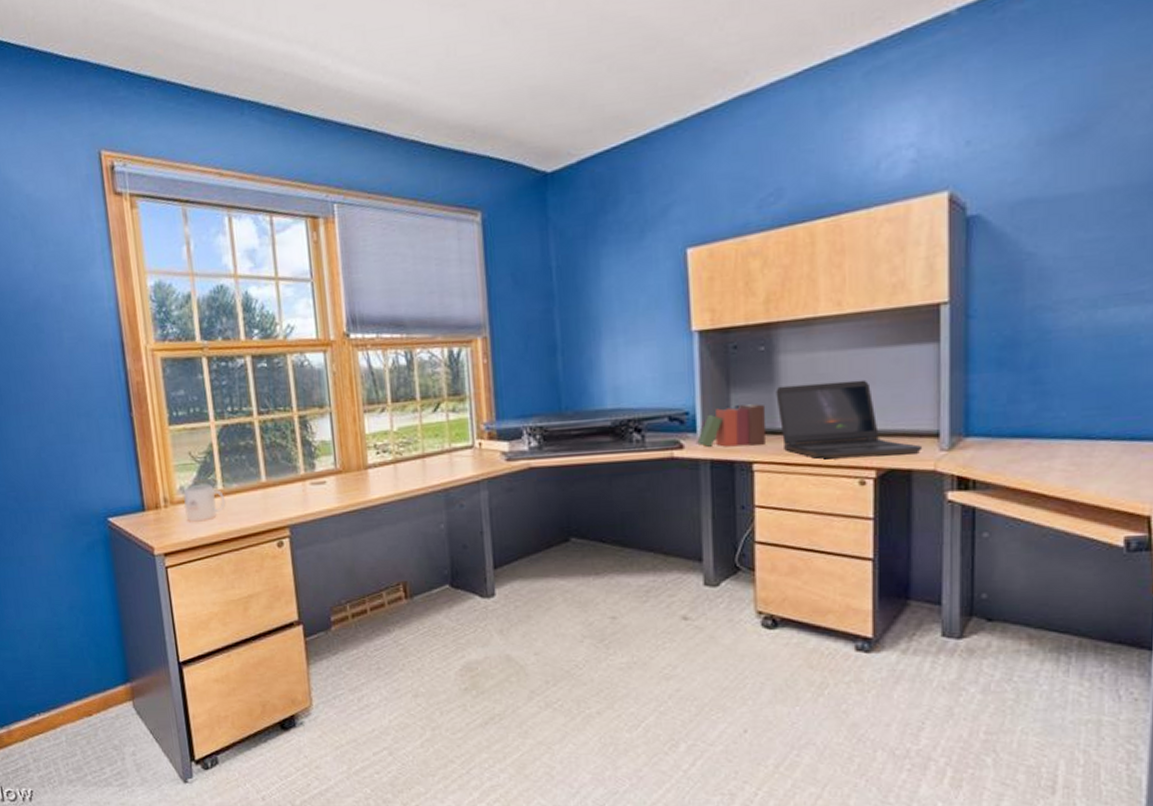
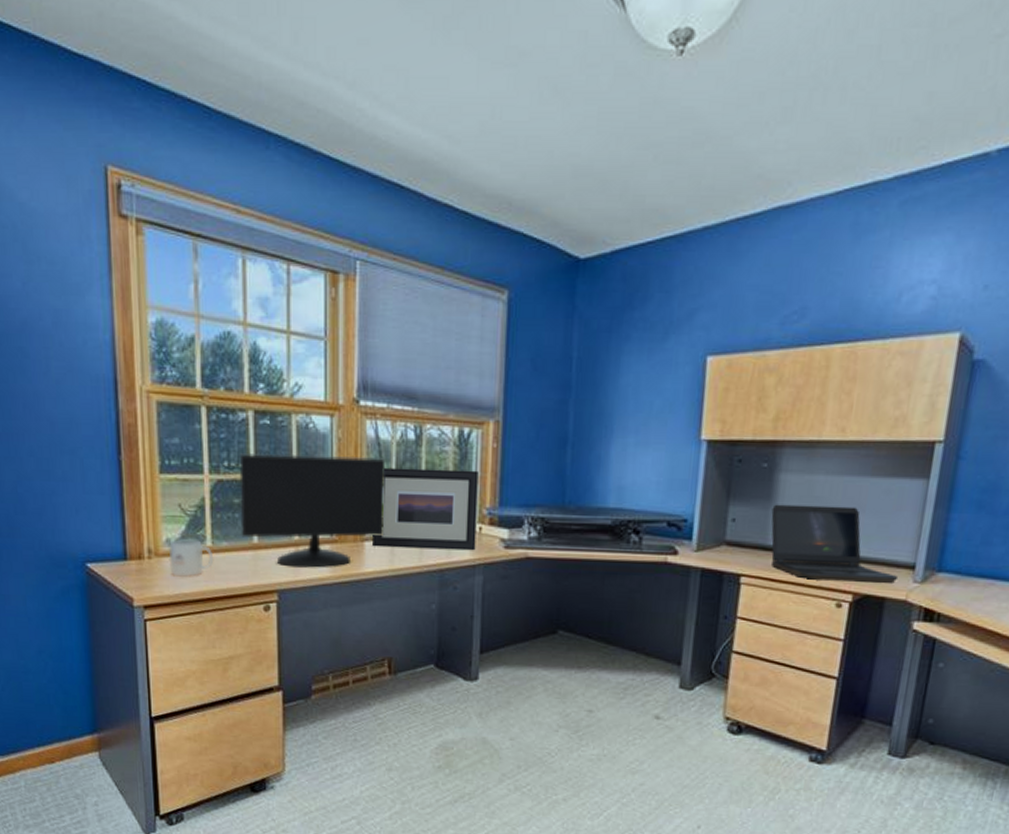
computer monitor: none [241,386,387,502] -> present [239,453,386,568]
picture frame: none [374,387,478,474] -> present [371,467,479,551]
books: present [697,404,766,447] -> none [691,518,761,559]

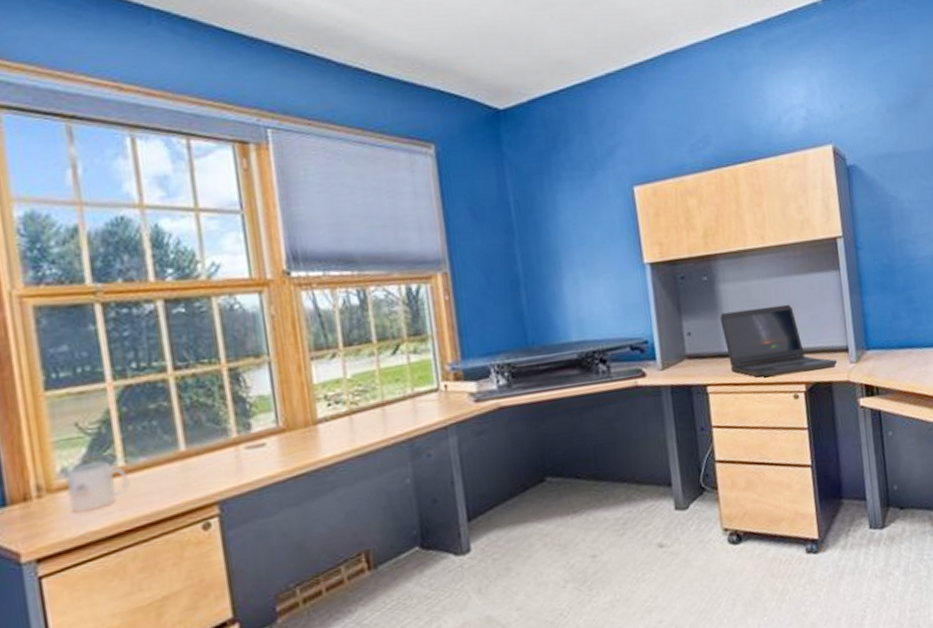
computer monitor: present [239,453,386,568] -> none [150,329,340,471]
picture frame: present [371,467,479,551] -> none [325,326,445,429]

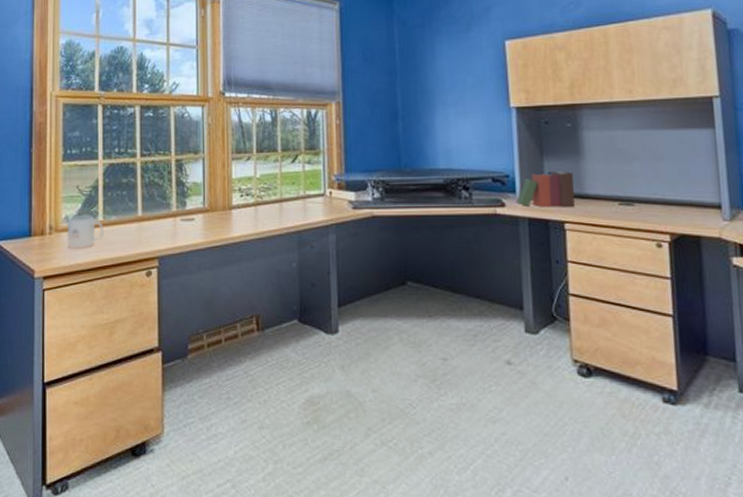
books: none [657,329,716,373] -> present [516,171,575,207]
laptop computer: present [720,304,838,379] -> none [581,156,709,223]

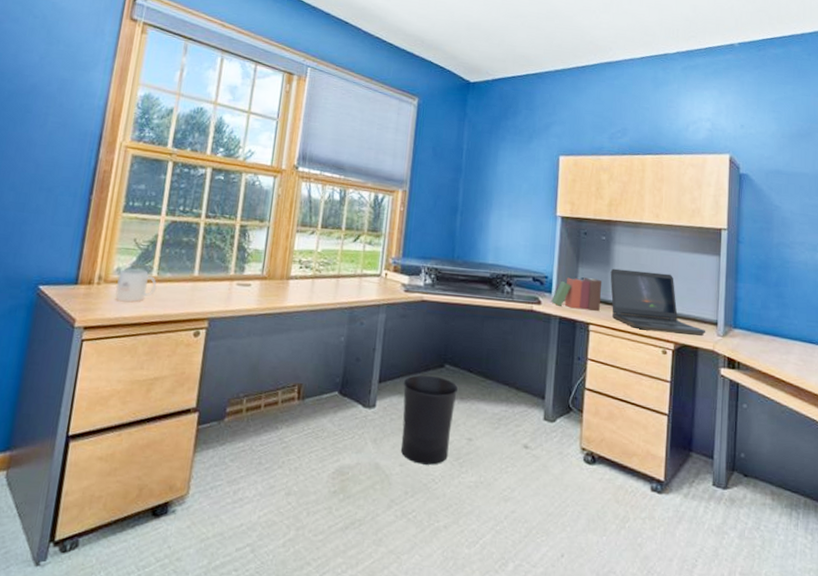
waste bin: none [364,294,425,389] -> present [400,375,459,465]
laptop computer: none [581,156,709,223] -> present [610,268,706,336]

